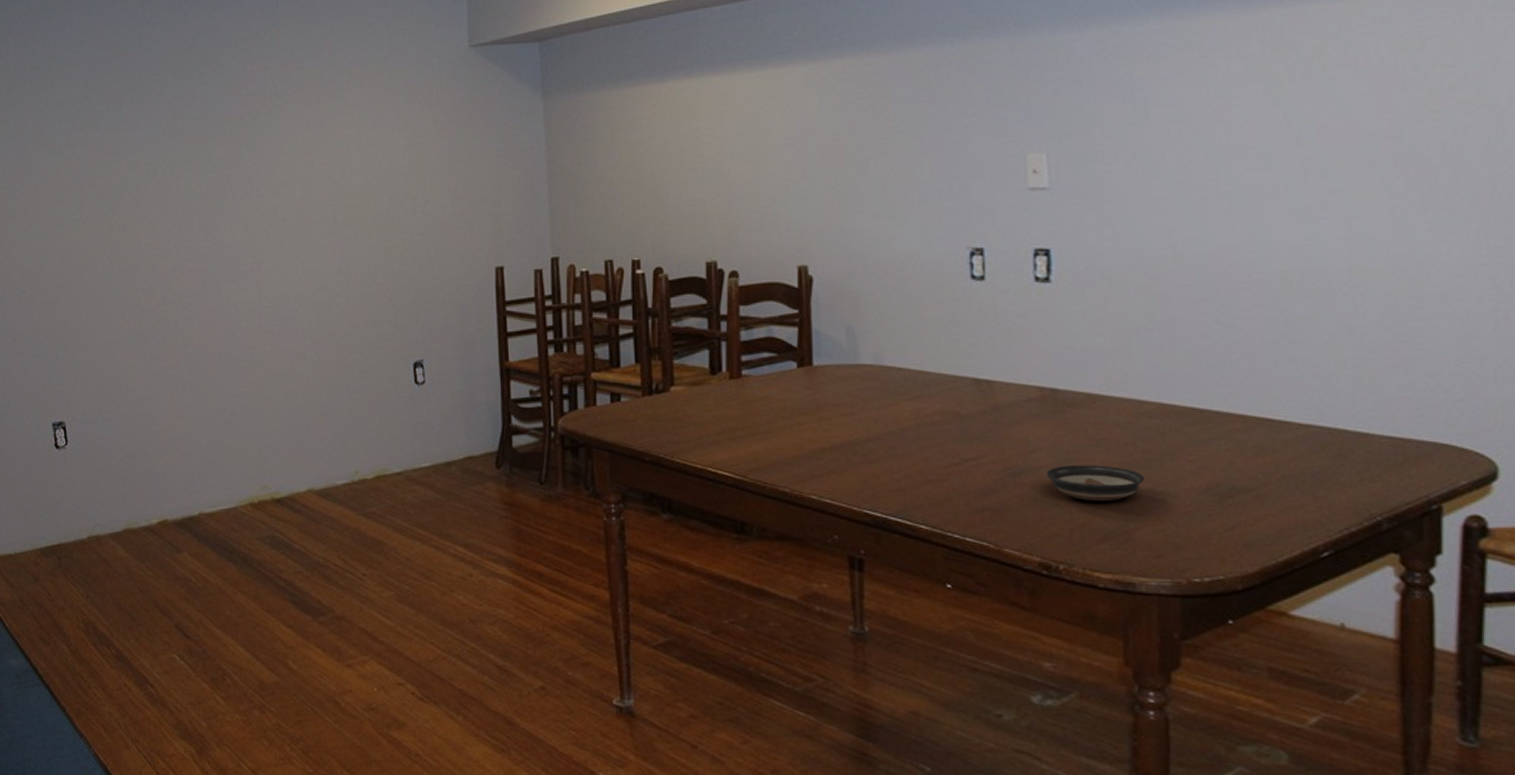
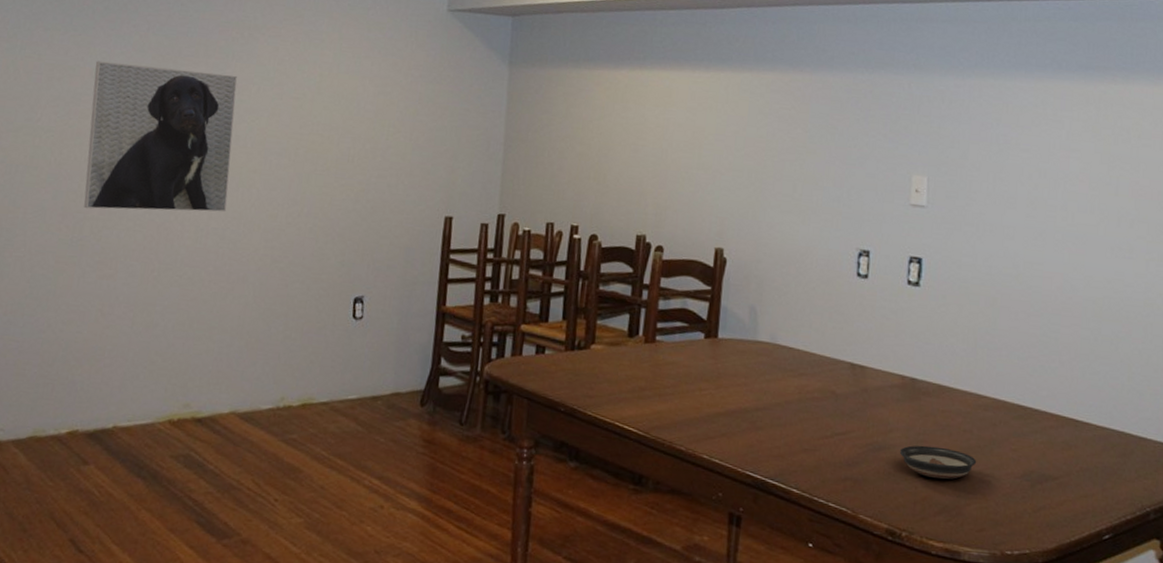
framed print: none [130,148,275,302] -> present [84,61,238,213]

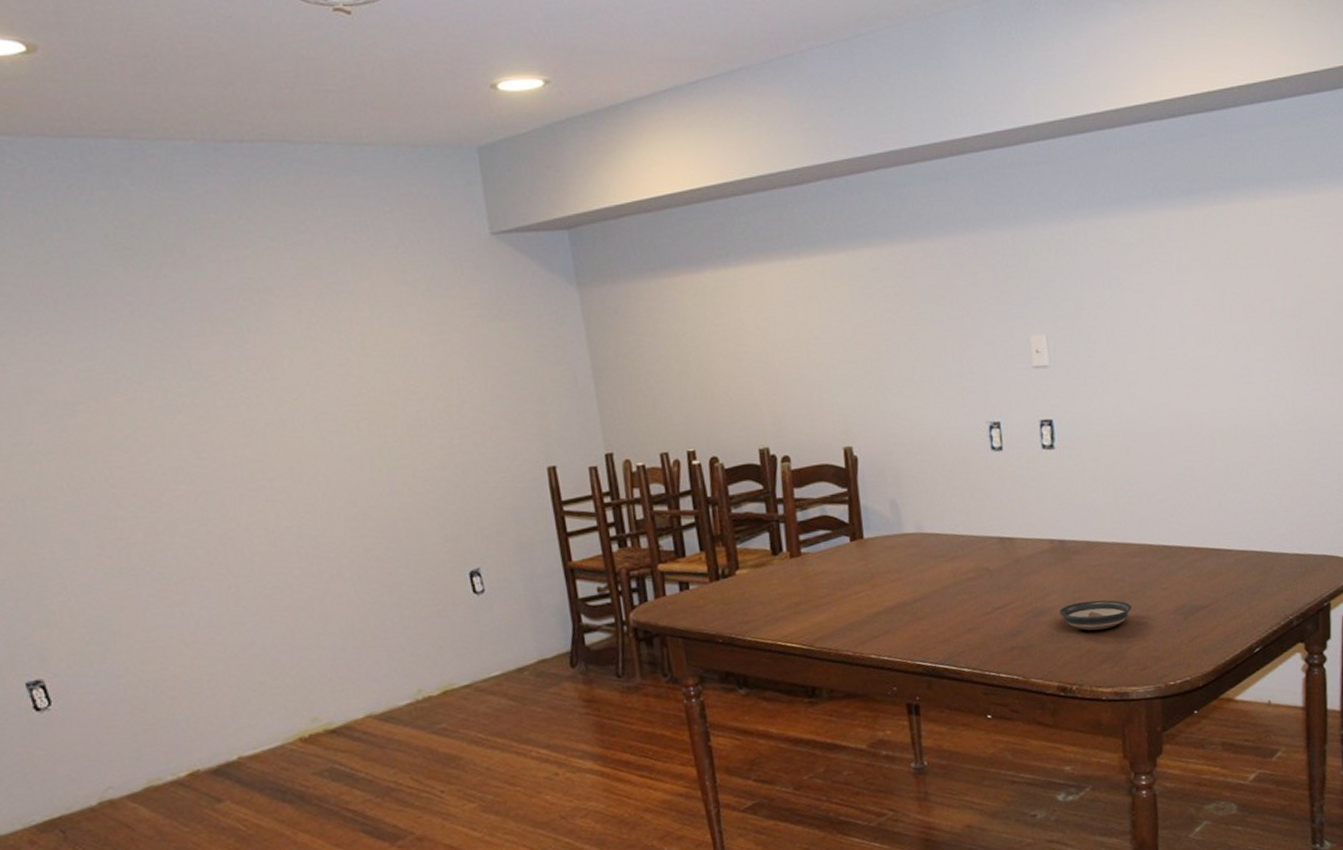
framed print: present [84,61,238,213] -> none [78,350,296,534]

